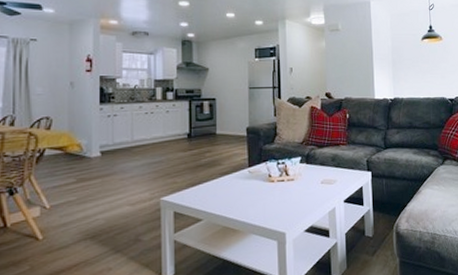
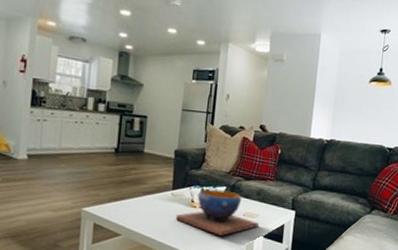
decorative bowl: none [255,161,338,207] -> present [175,189,259,236]

